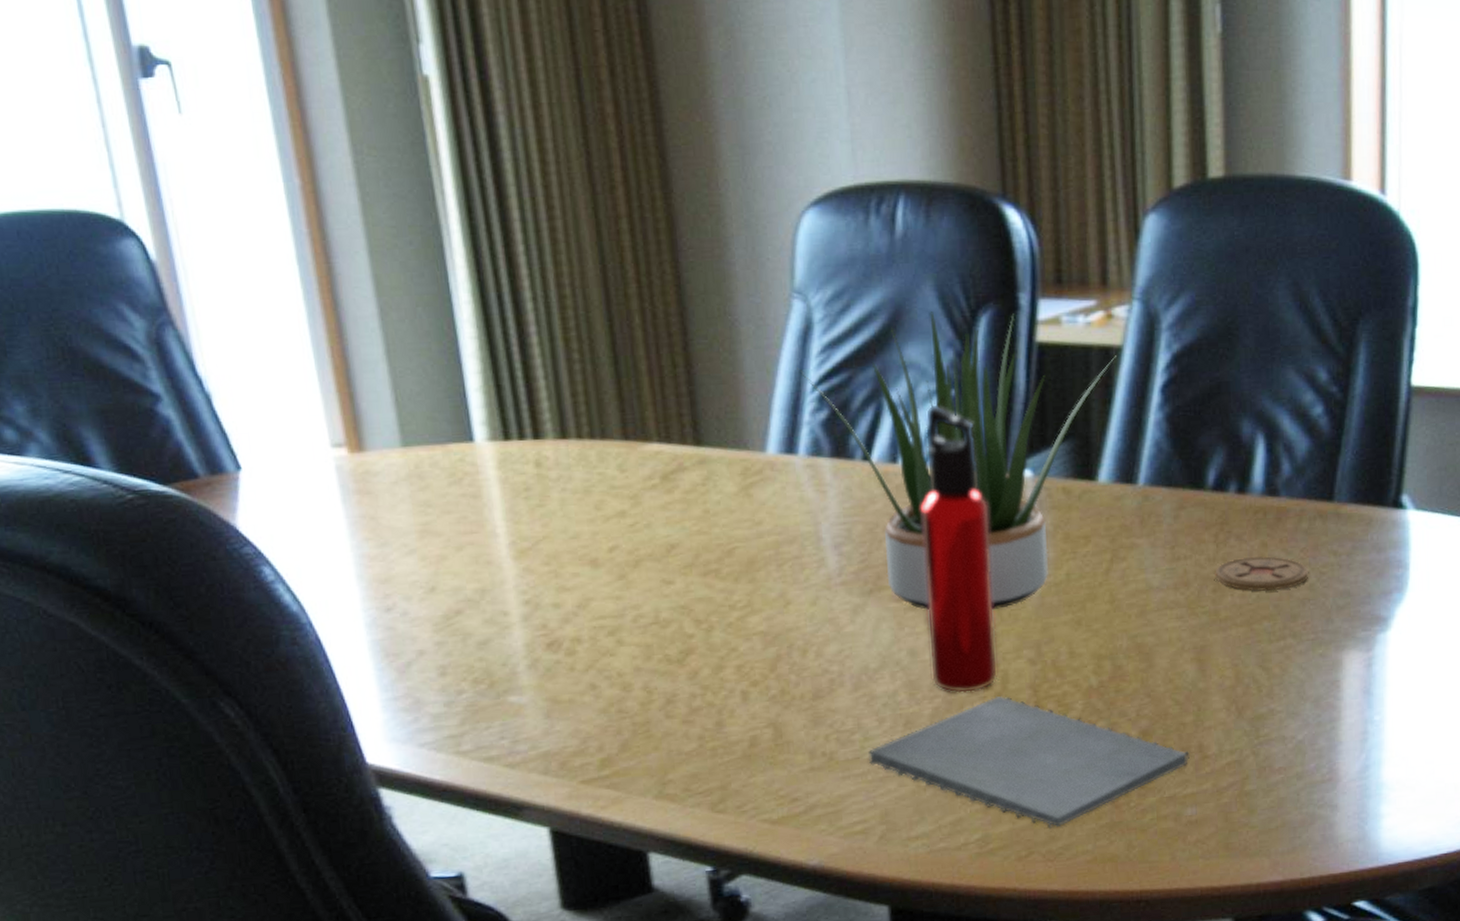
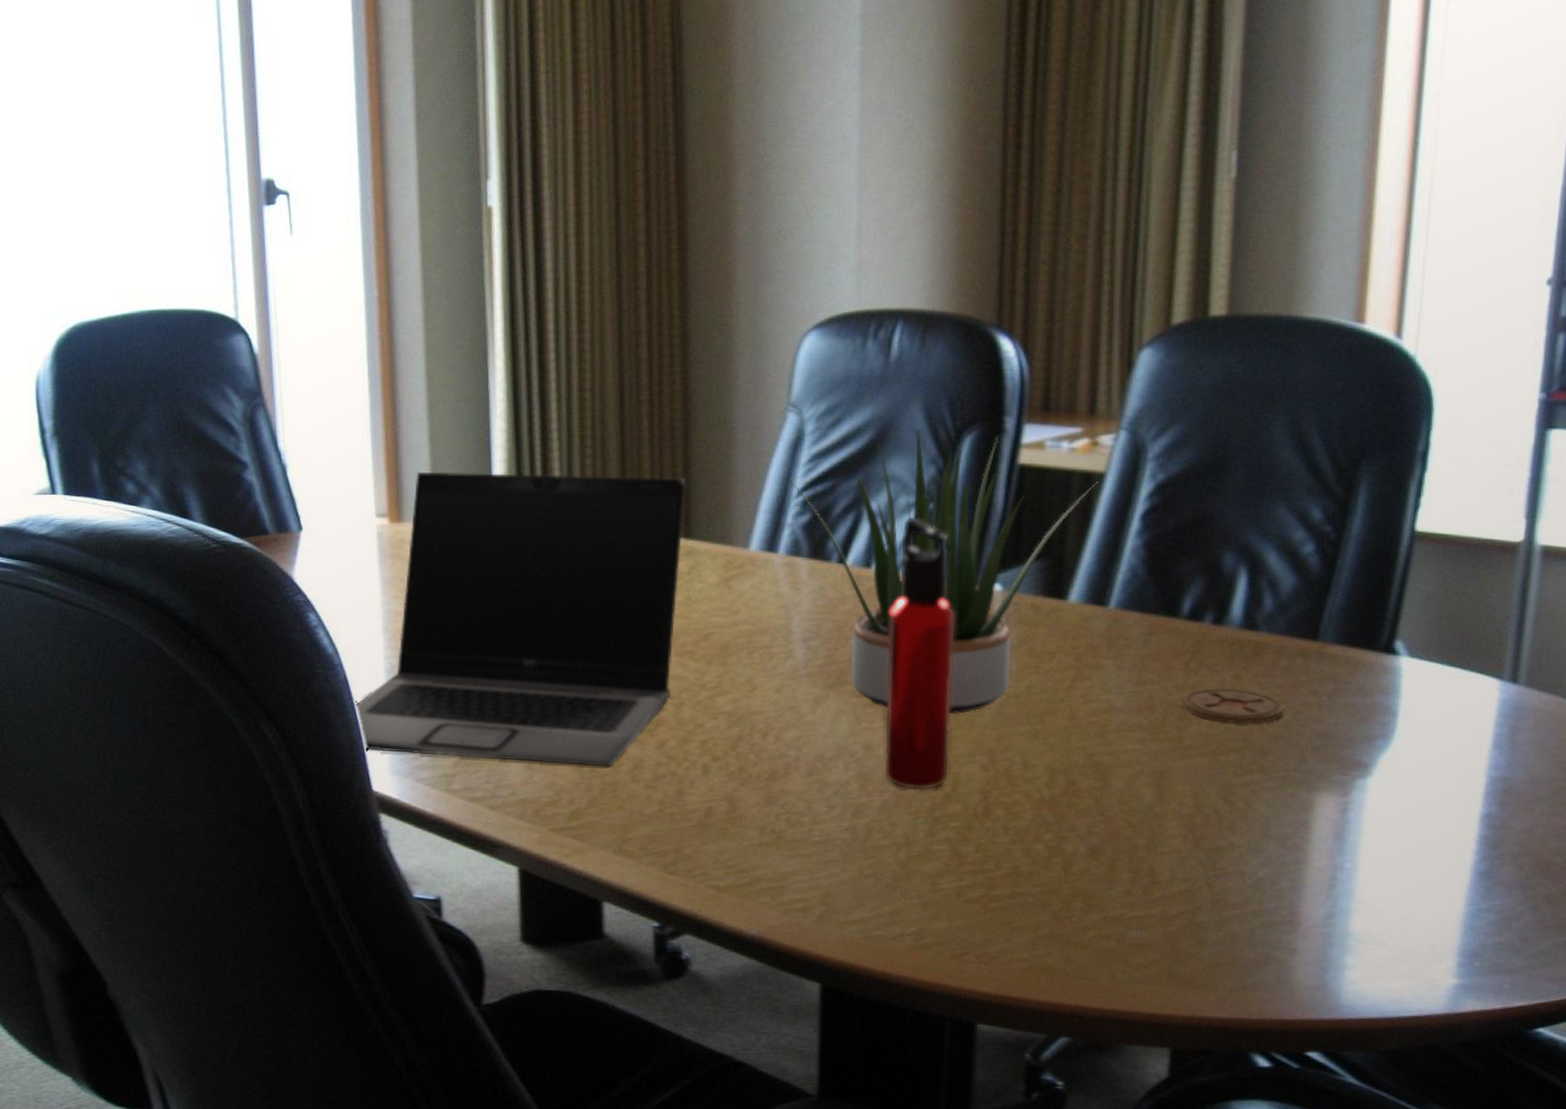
laptop: none [332,379,699,719] -> present [354,471,686,767]
notepad: present [869,695,1190,828] -> none [816,796,1139,931]

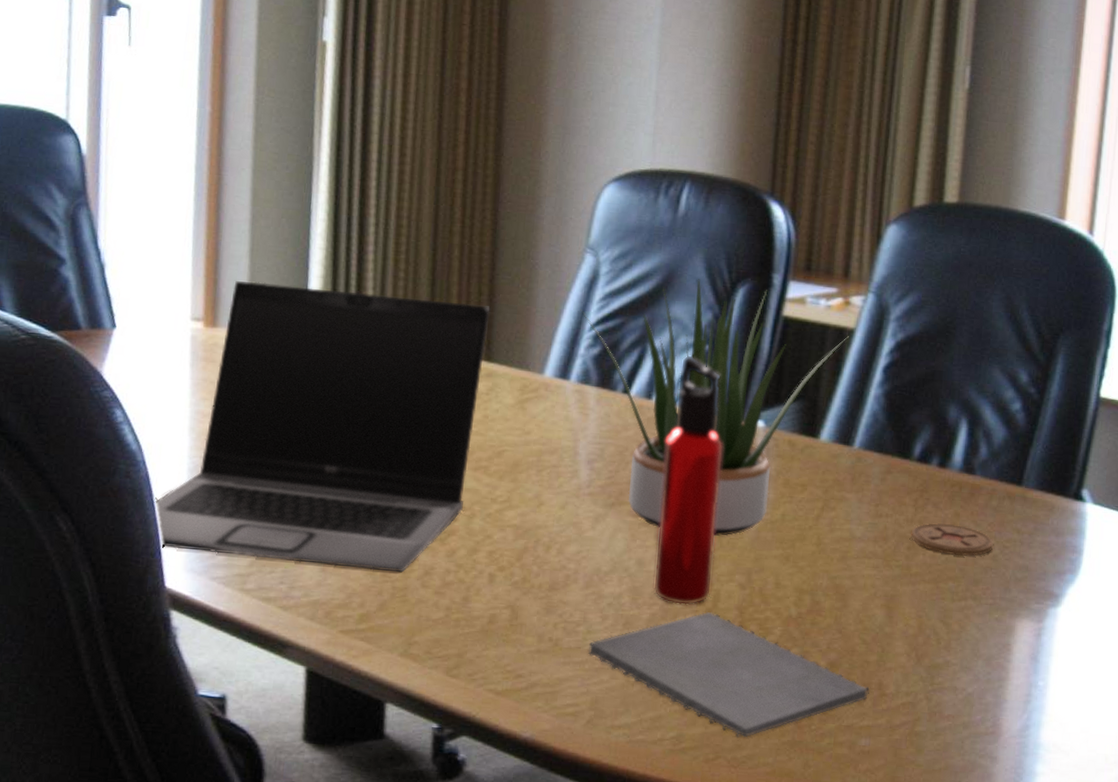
notepad: none [816,796,1139,931] -> present [589,611,870,737]

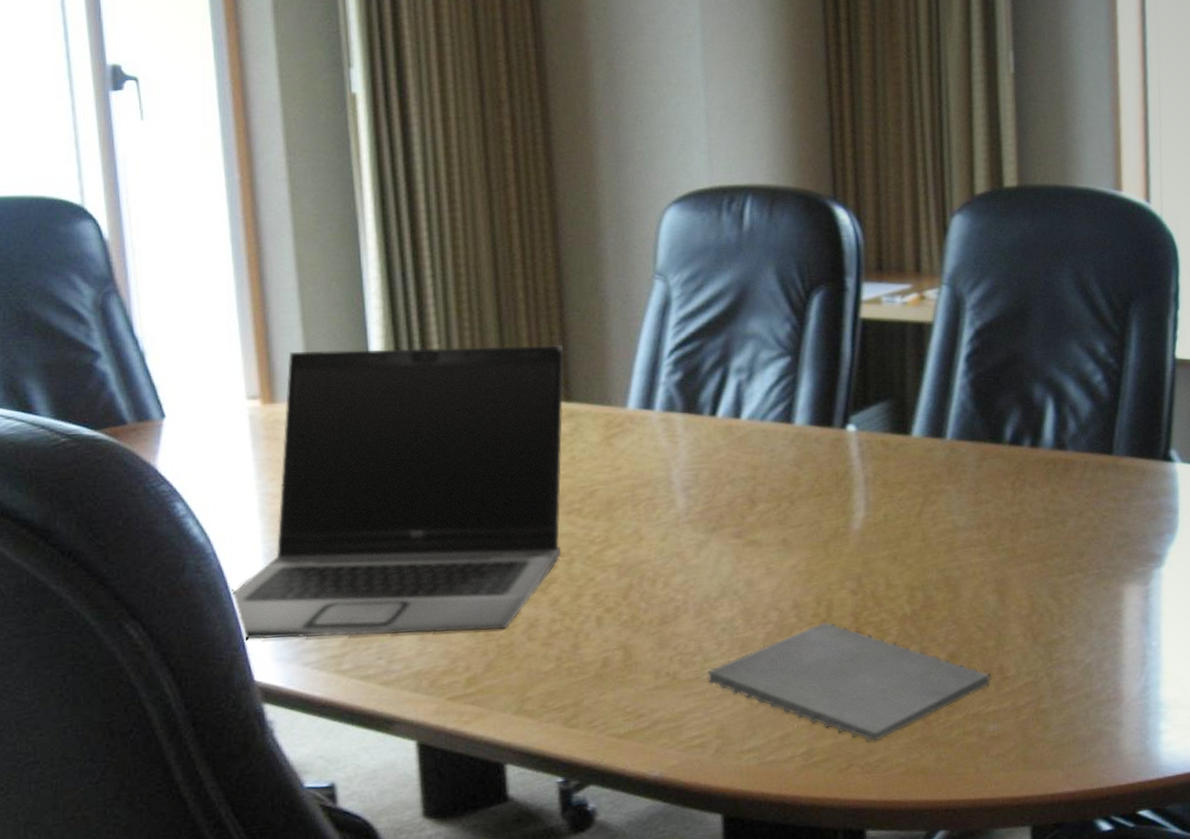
potted plant: present [580,279,849,536] -> none [656,292,928,547]
water bottle: present [653,354,723,606] -> none [760,368,824,620]
coaster: present [911,523,994,557] -> none [1012,501,1093,532]

